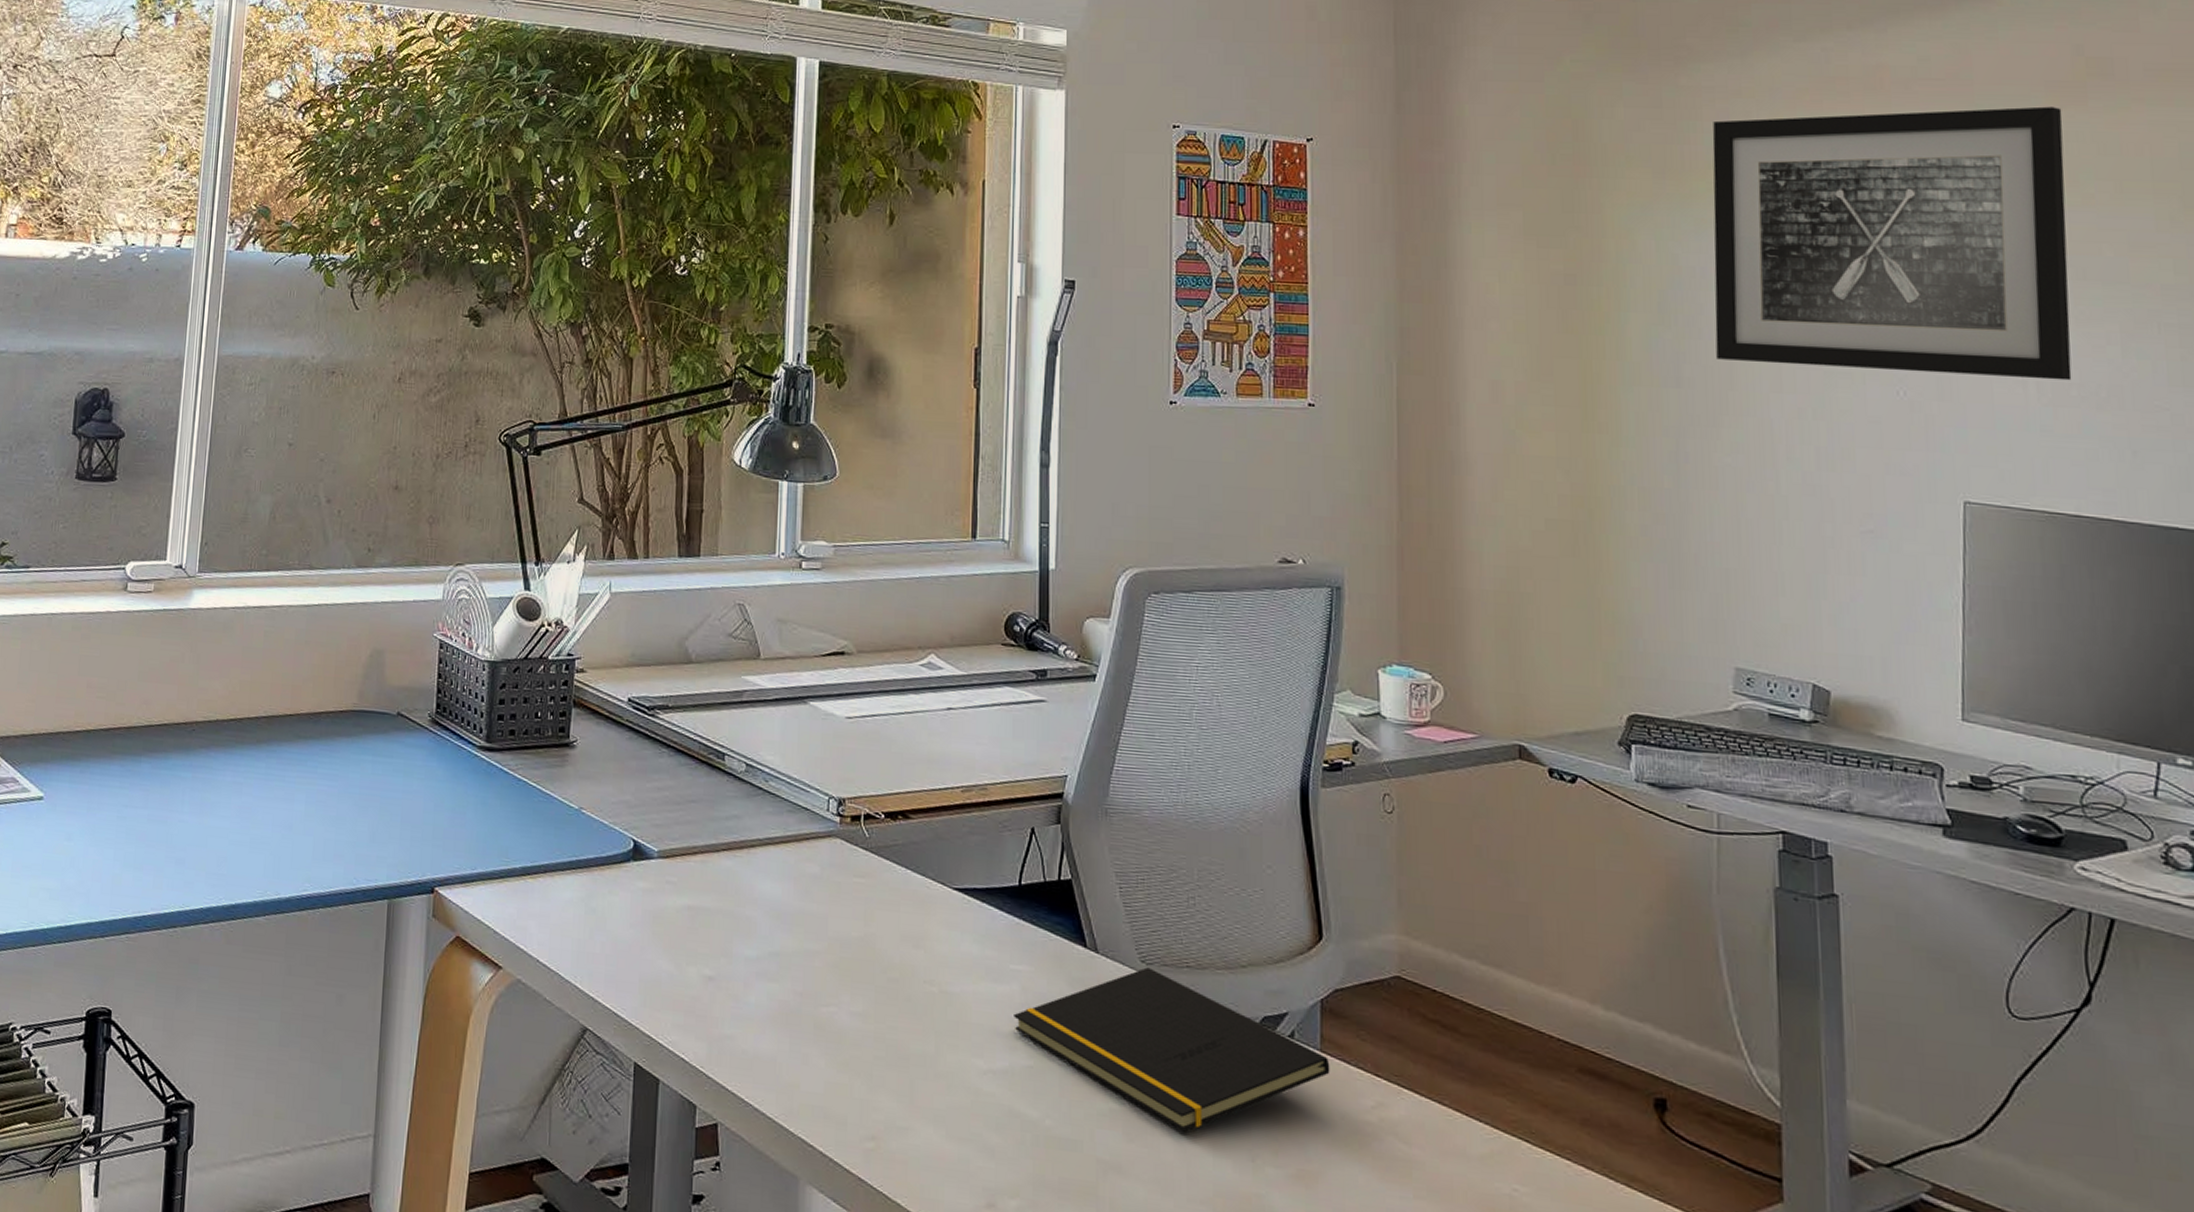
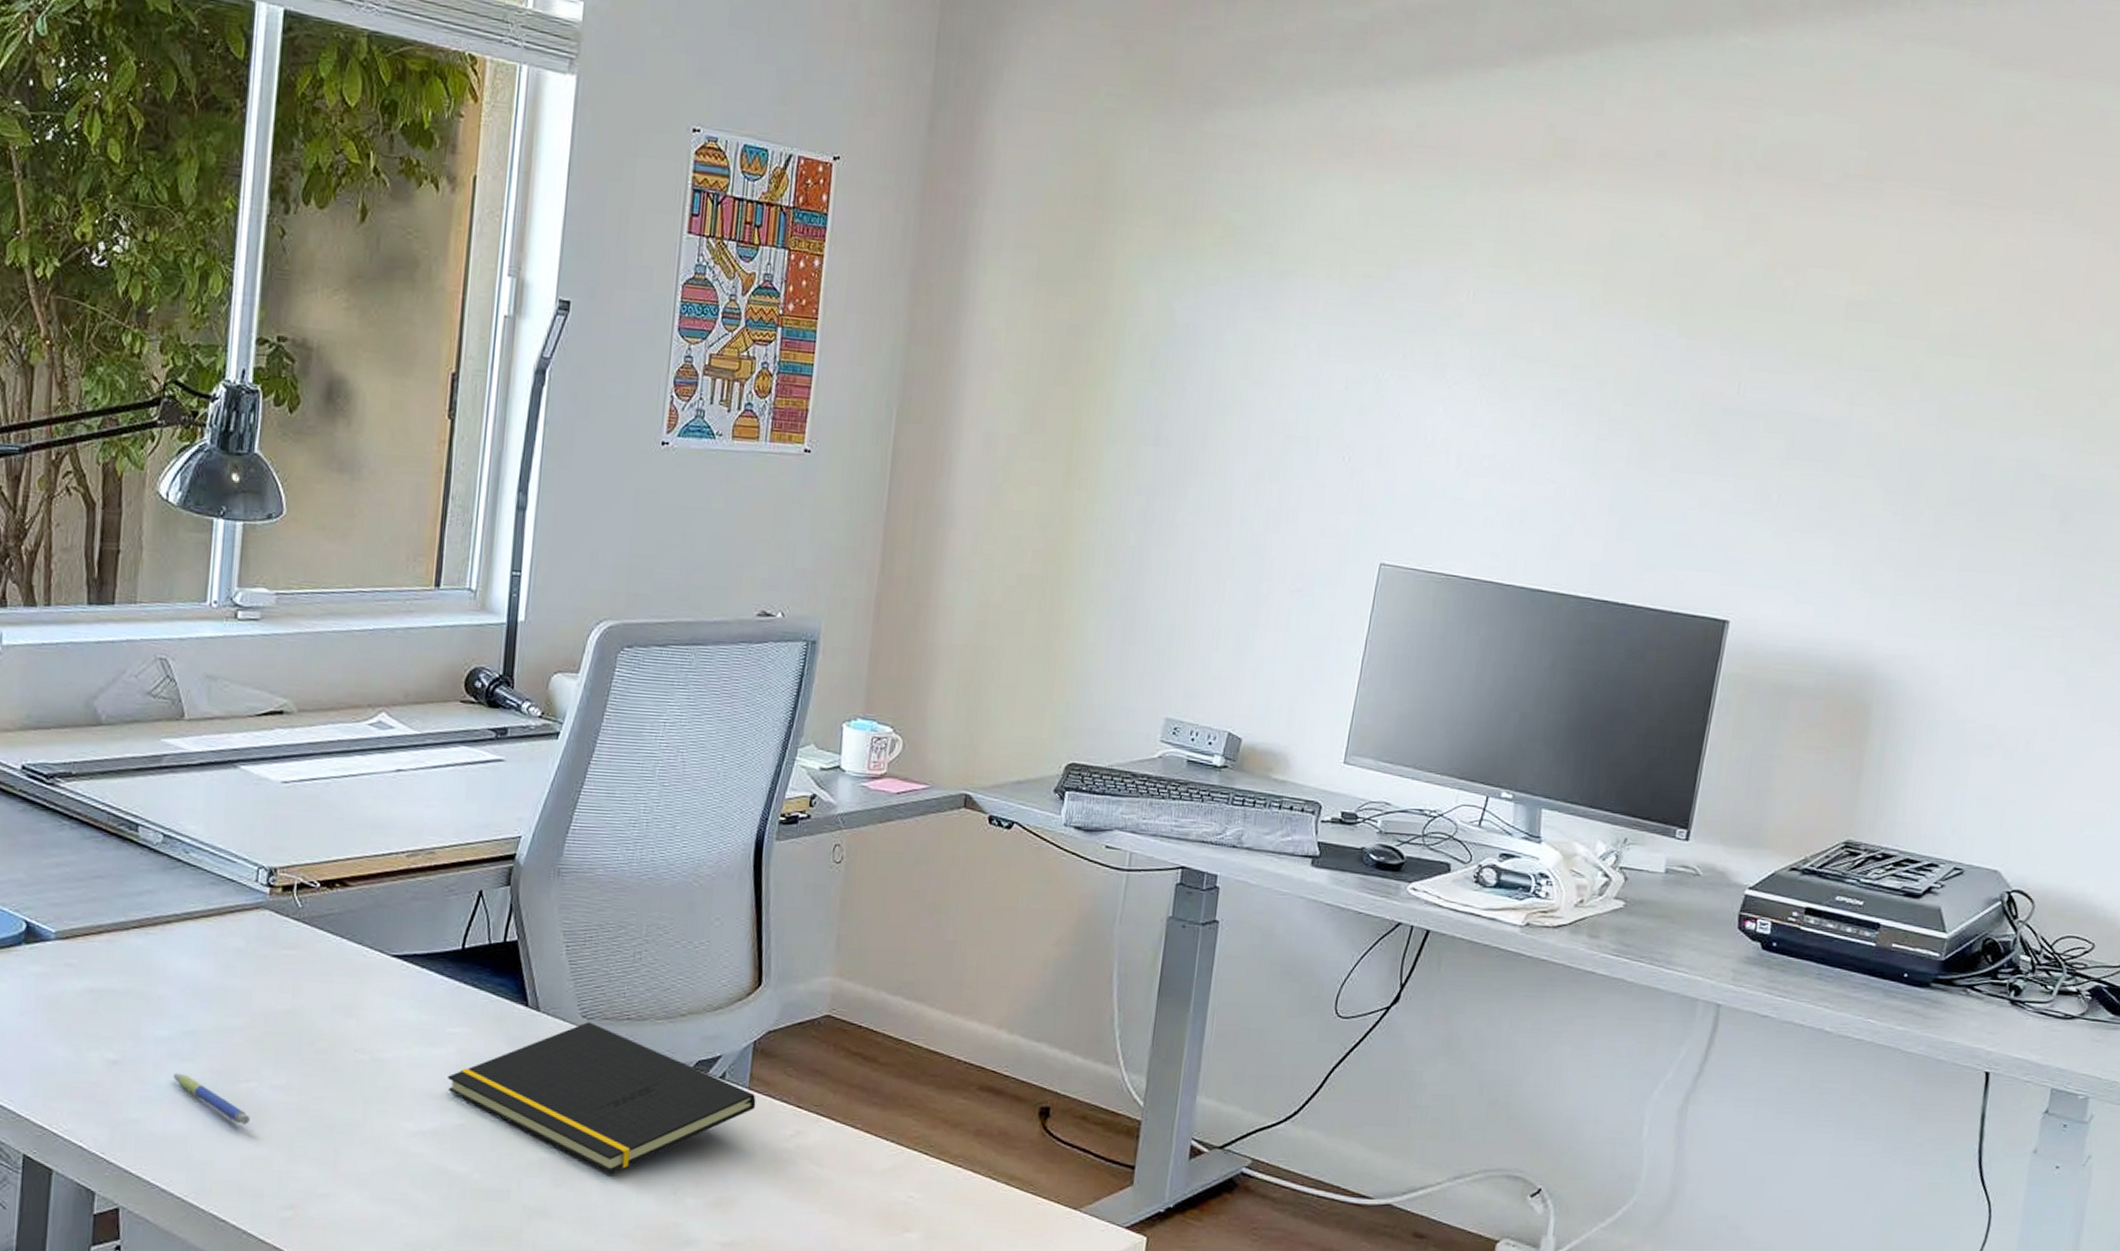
pen: none [761,992,831,1050] -> present [172,1073,250,1125]
wall art: present [1712,106,2072,381] -> none [1194,172,1527,452]

